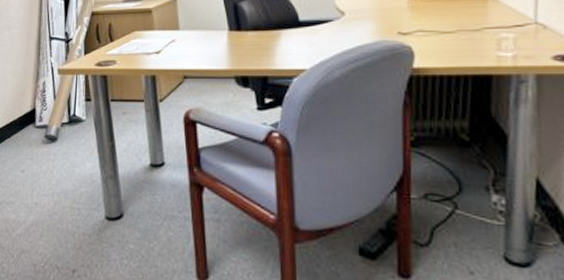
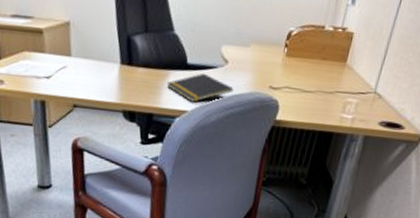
notepad: none [279,28,356,59] -> present [166,72,234,102]

